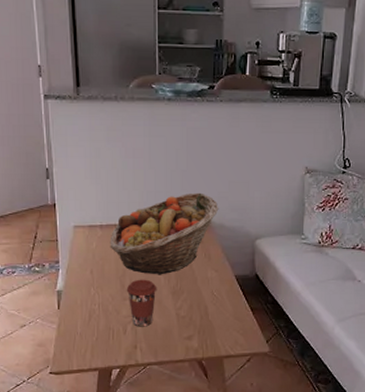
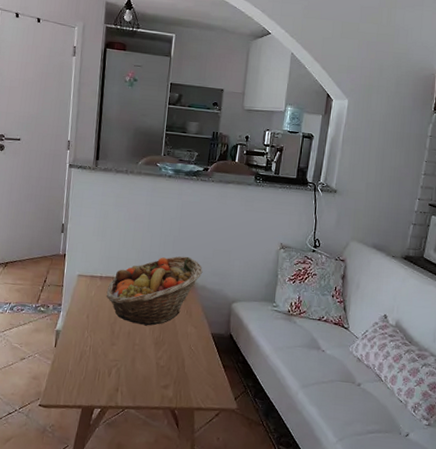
coffee cup: present [126,279,157,327] -> none [115,327,143,372]

